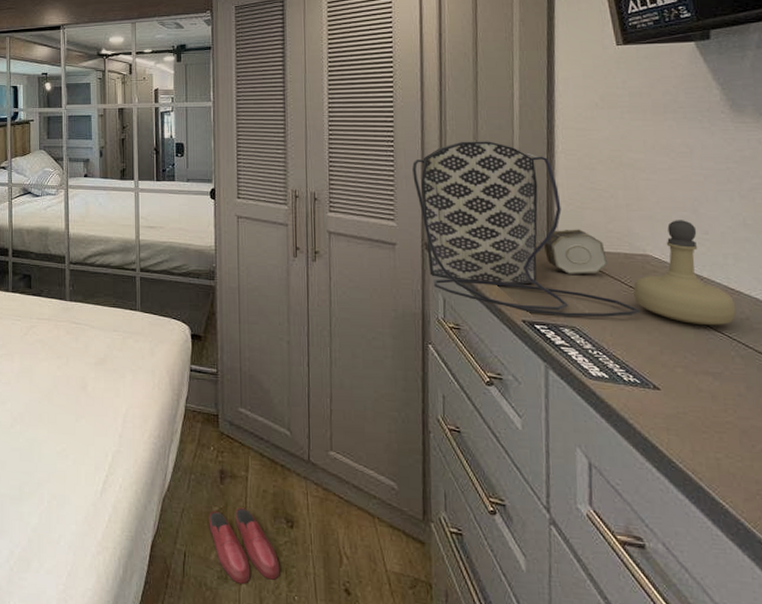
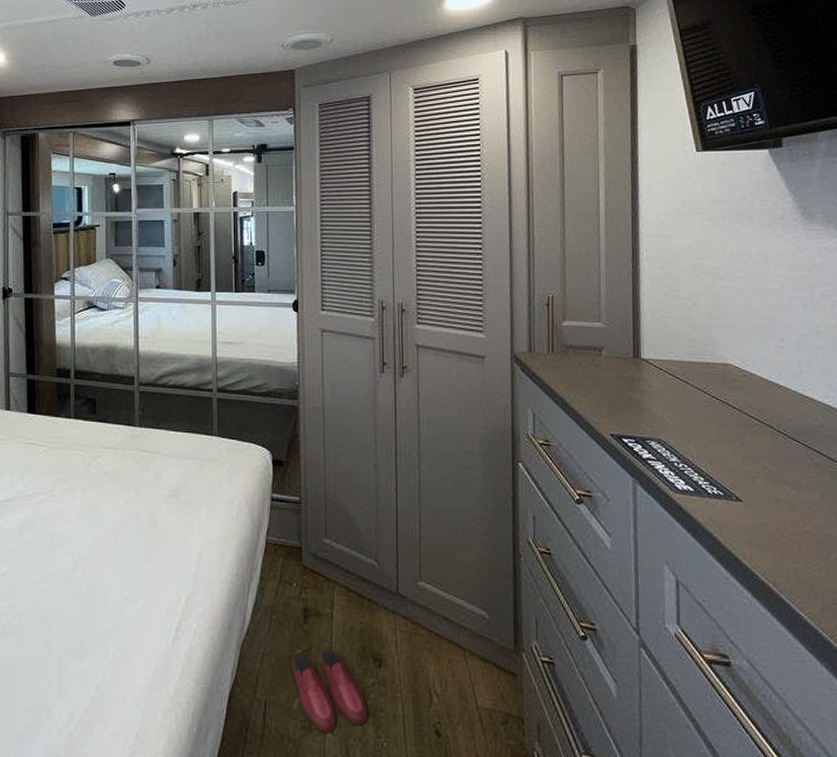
handbag: present [412,141,641,318] -> none [501,248,723,430]
jewelry box: present [544,229,607,274] -> none [631,338,691,385]
perfume bottle: present [633,220,737,326] -> none [715,328,811,435]

